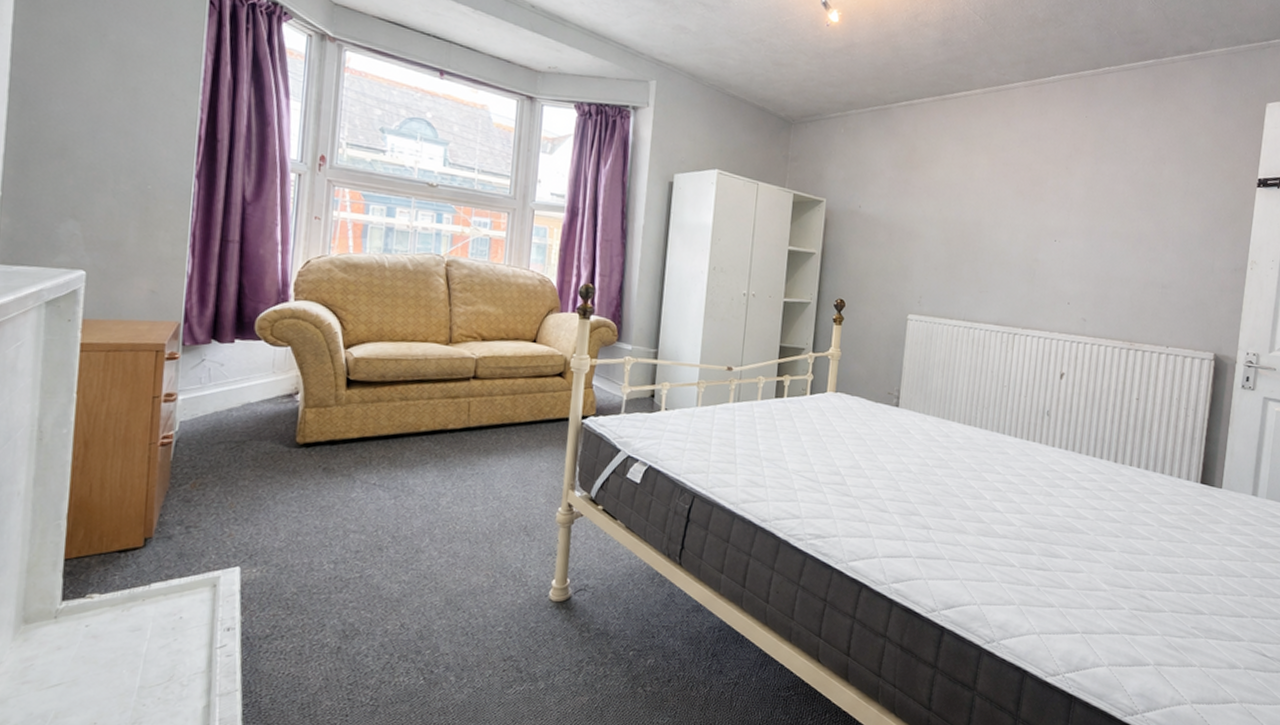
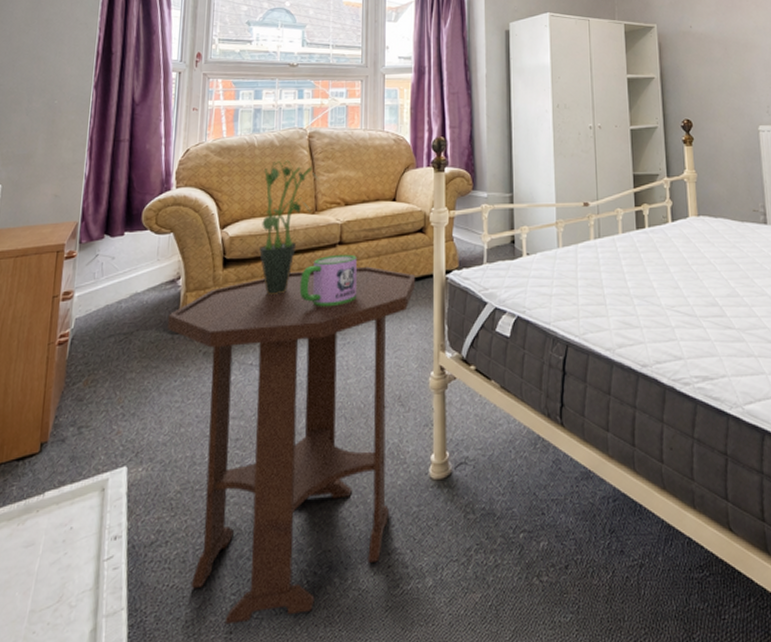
side table: none [284,399,551,709] -> present [168,266,416,625]
potted plant: none [387,285,455,420] -> present [259,160,319,294]
mug: none [428,388,491,438] -> present [299,254,357,306]

